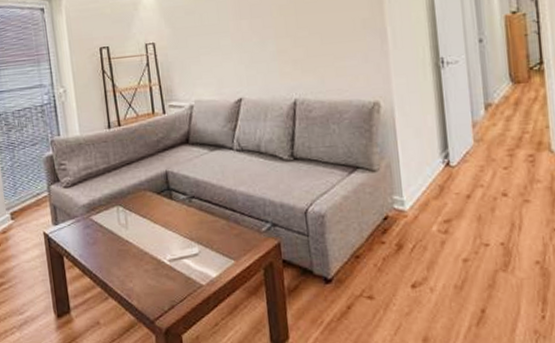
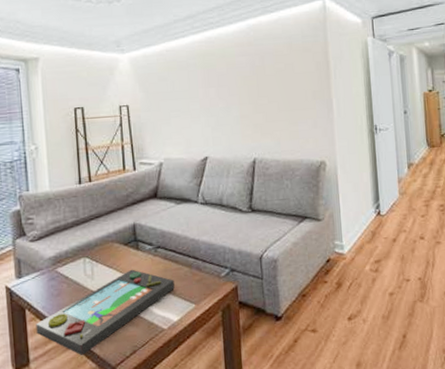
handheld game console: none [74,220,212,308] -> present [36,269,175,356]

